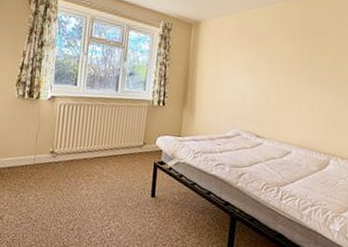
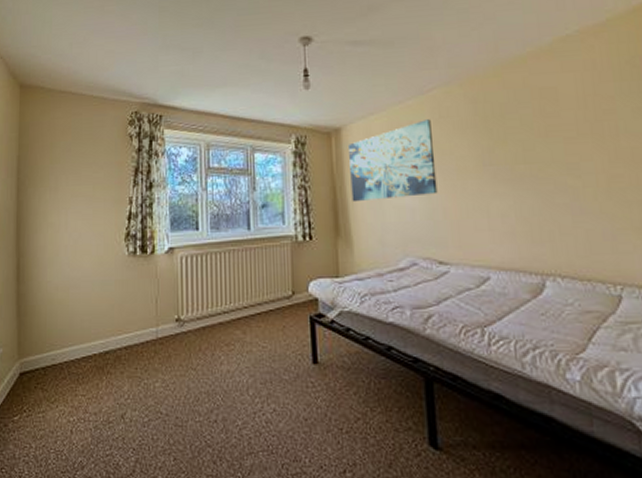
wall art: none [200,25,271,85] -> present [347,119,438,203]

